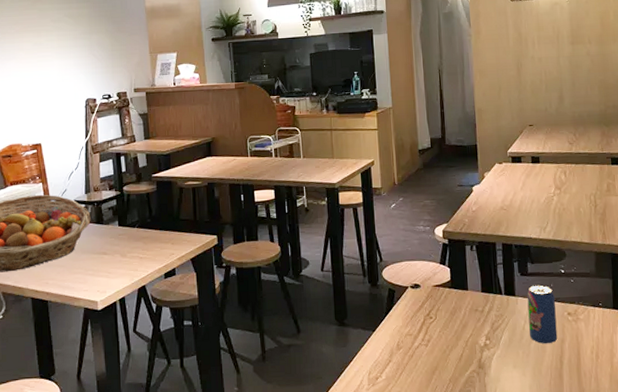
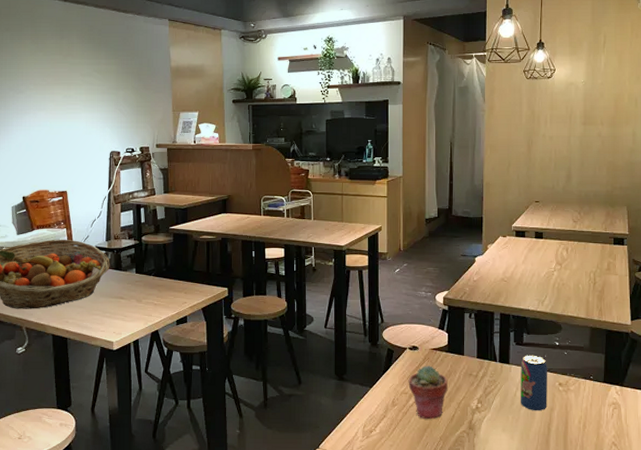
potted succulent: none [412,303,454,361] -> present [408,365,448,419]

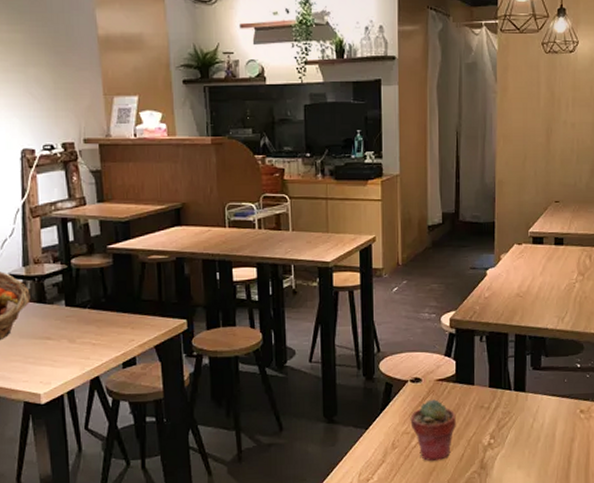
beverage can: present [520,355,548,411] -> none [538,380,569,444]

